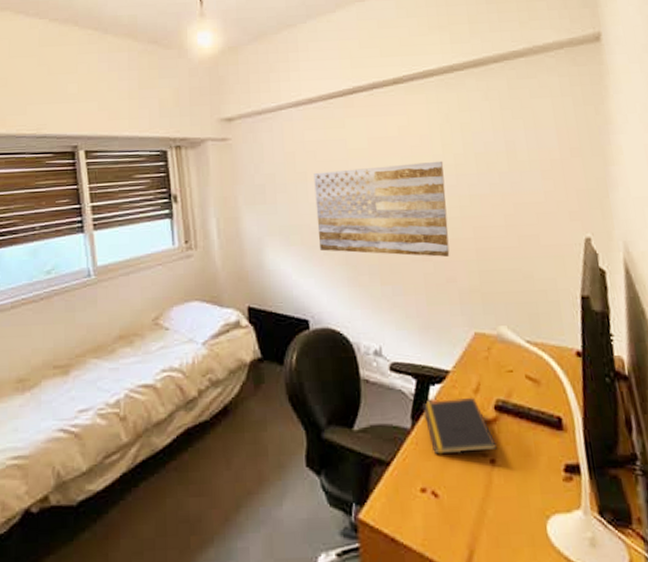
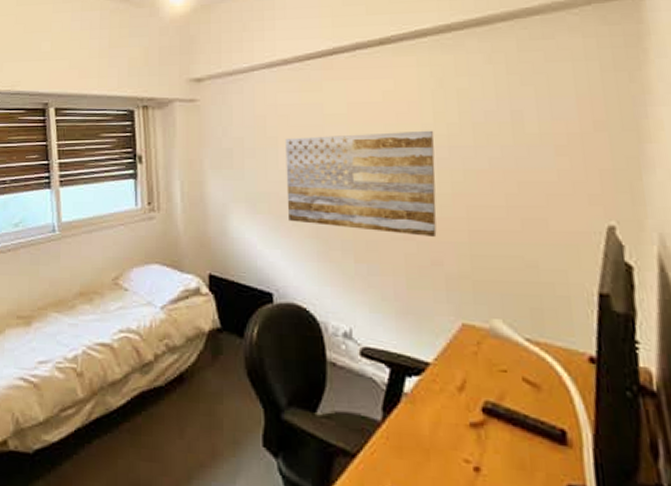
notepad: present [422,397,498,454] -> none [396,393,484,458]

